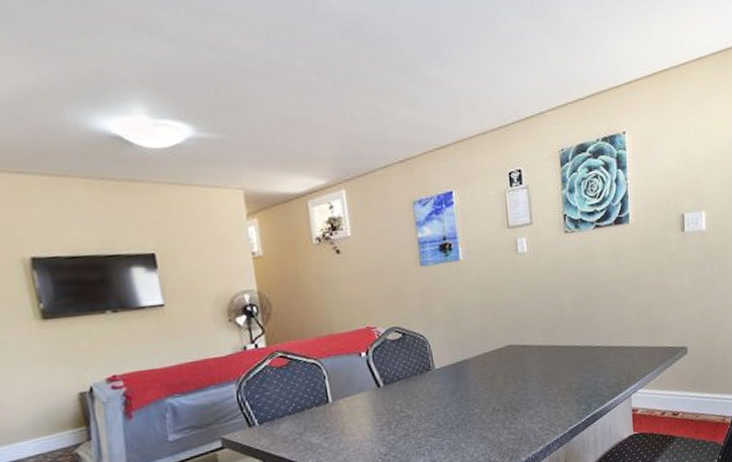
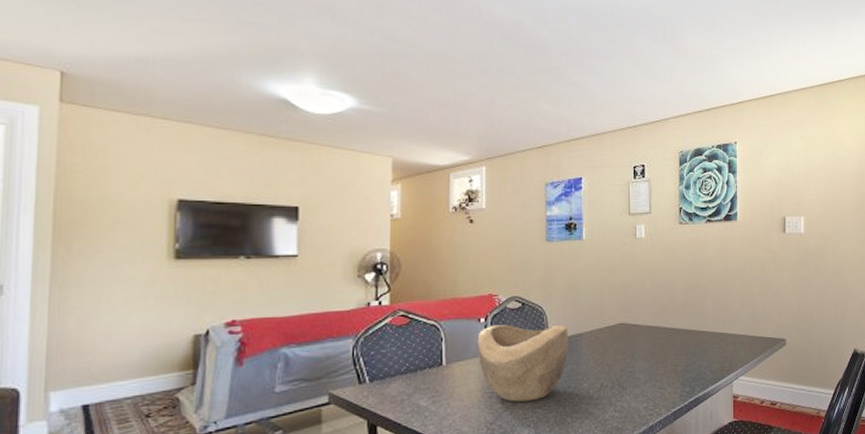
decorative bowl: none [360,352,456,433] -> present [477,324,568,402]

